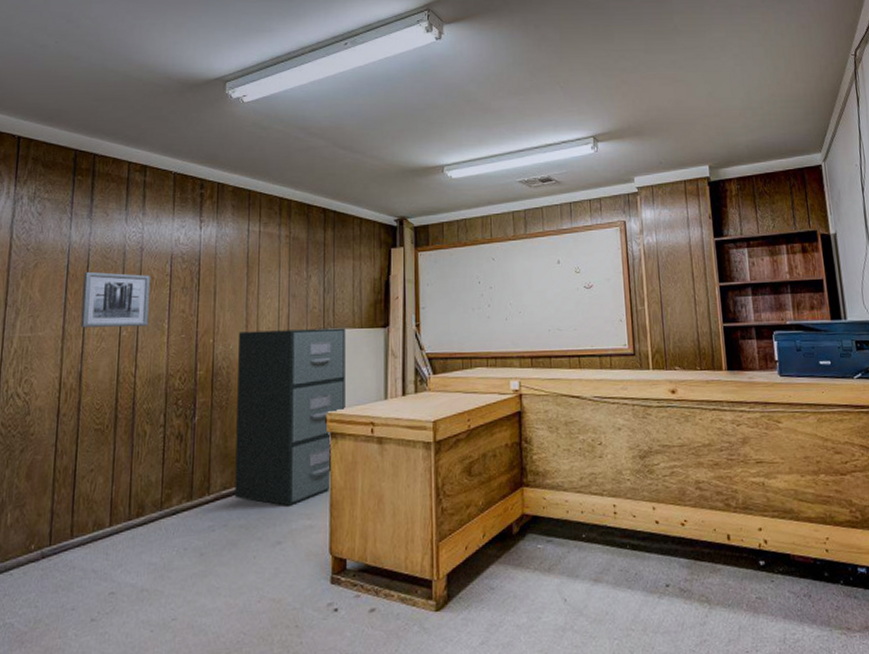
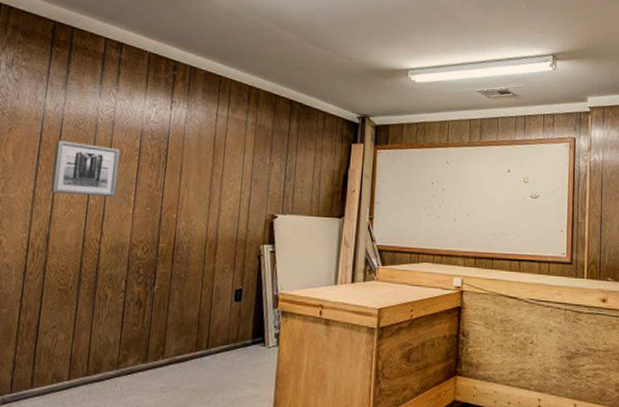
filing cabinet: present [234,328,346,506] -> none [187,210,303,375]

